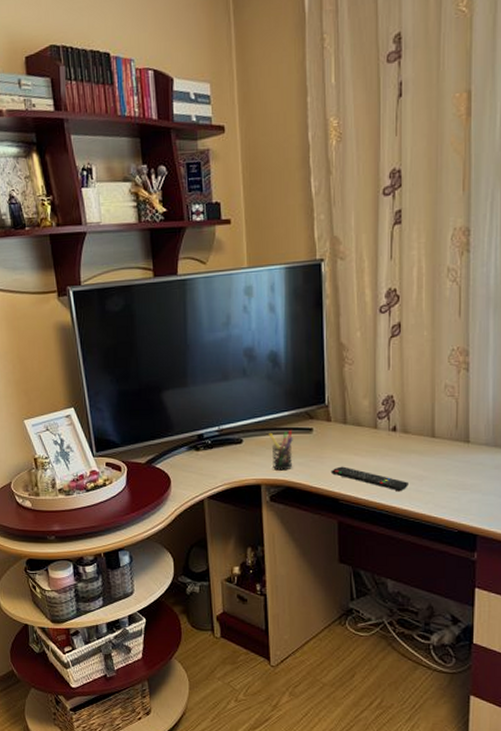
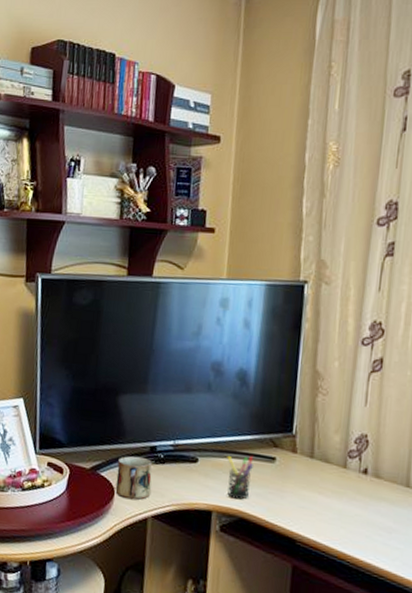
mug: none [170,445,204,485] -> present [115,455,152,500]
remote control: present [330,466,408,492] -> none [290,504,375,543]

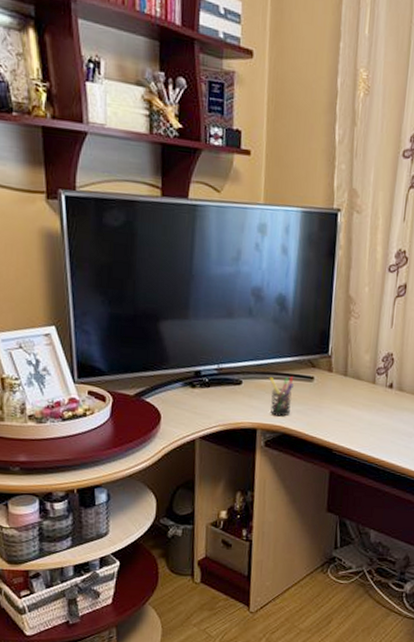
mug: present [115,455,152,500] -> none [161,380,198,423]

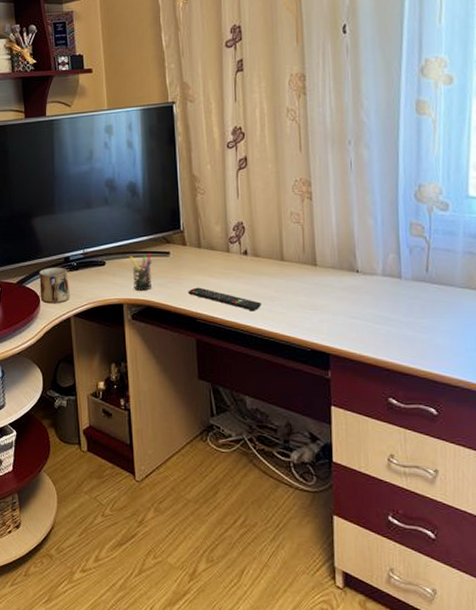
mug: none [161,380,198,423] -> present [39,267,71,304]
remote control: none [327,417,399,447] -> present [187,287,261,312]

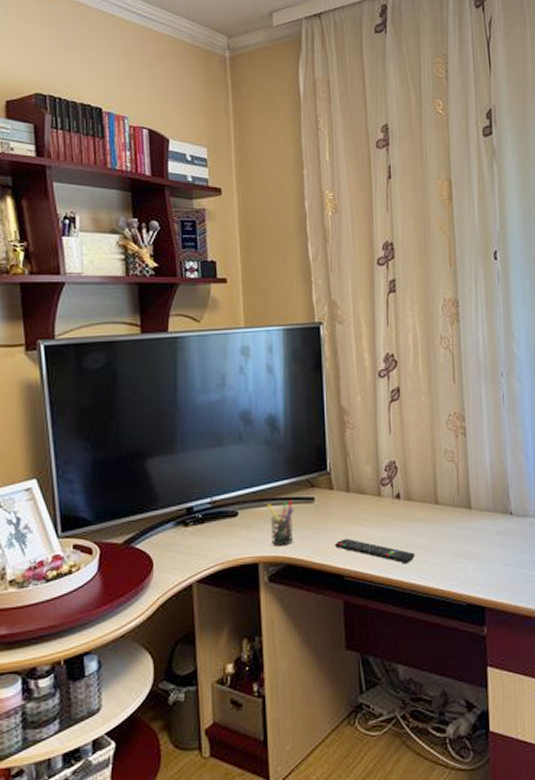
mug: present [39,267,71,304] -> none [153,520,193,568]

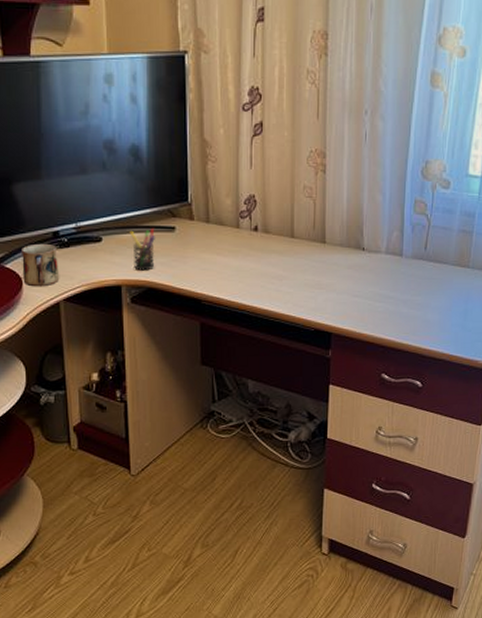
mug: none [153,520,193,568] -> present [22,243,60,287]
remote control: present [334,538,415,564] -> none [193,266,269,292]

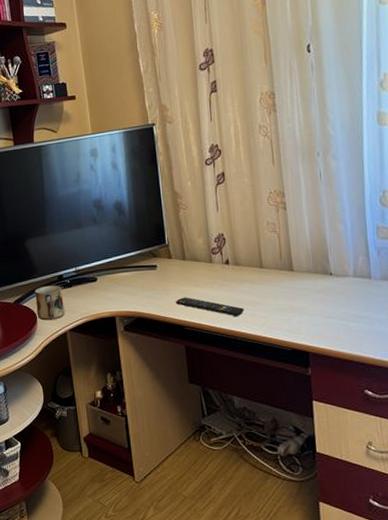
pen holder: present [129,229,155,271] -> none [119,268,142,304]
remote control: none [193,266,269,292] -> present [175,297,244,317]

